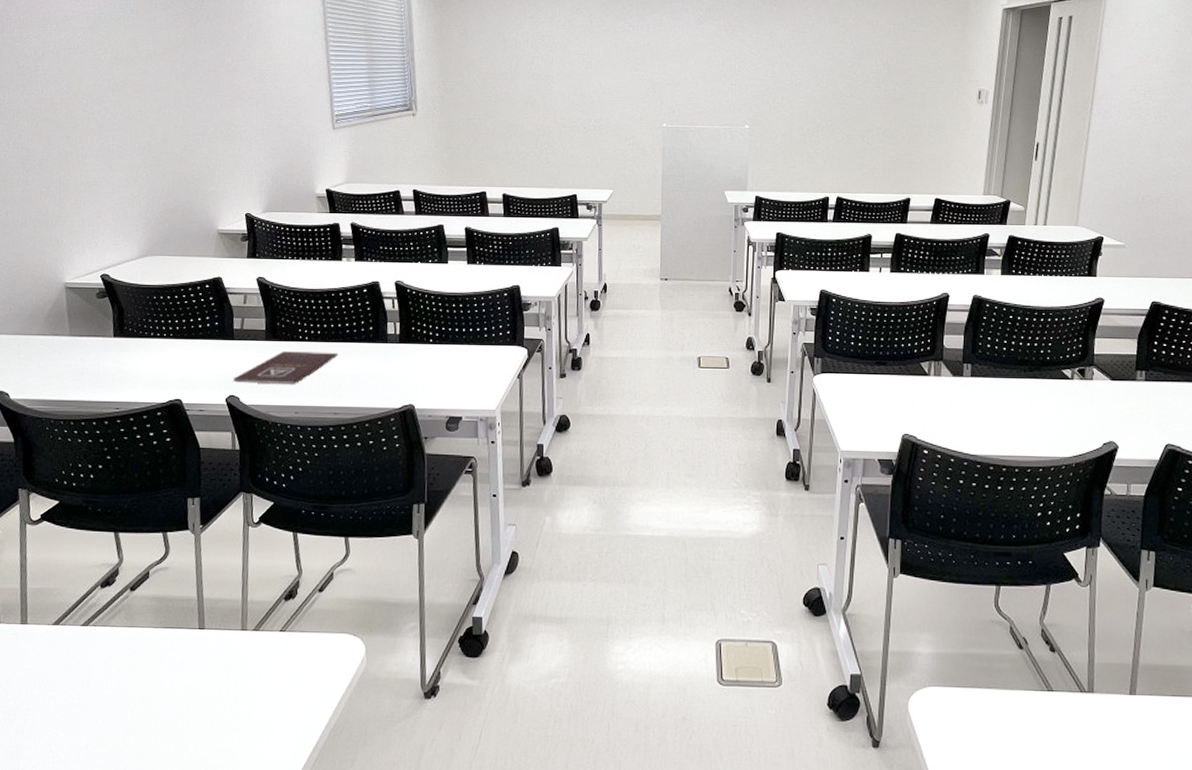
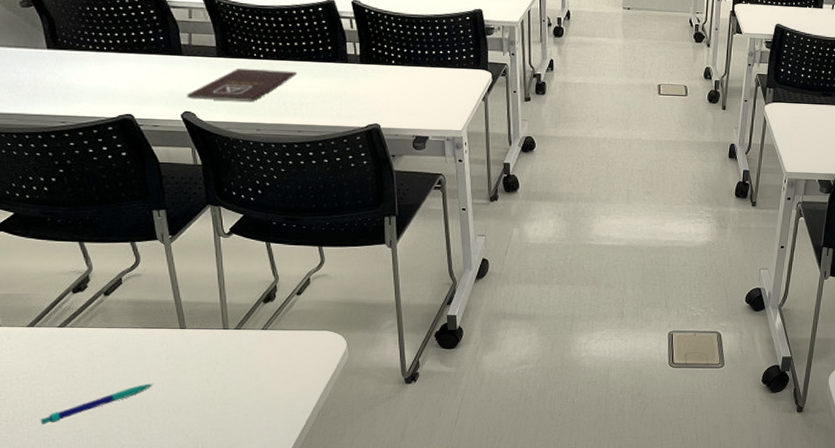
pen: none [48,692,165,739] -> present [40,383,154,426]

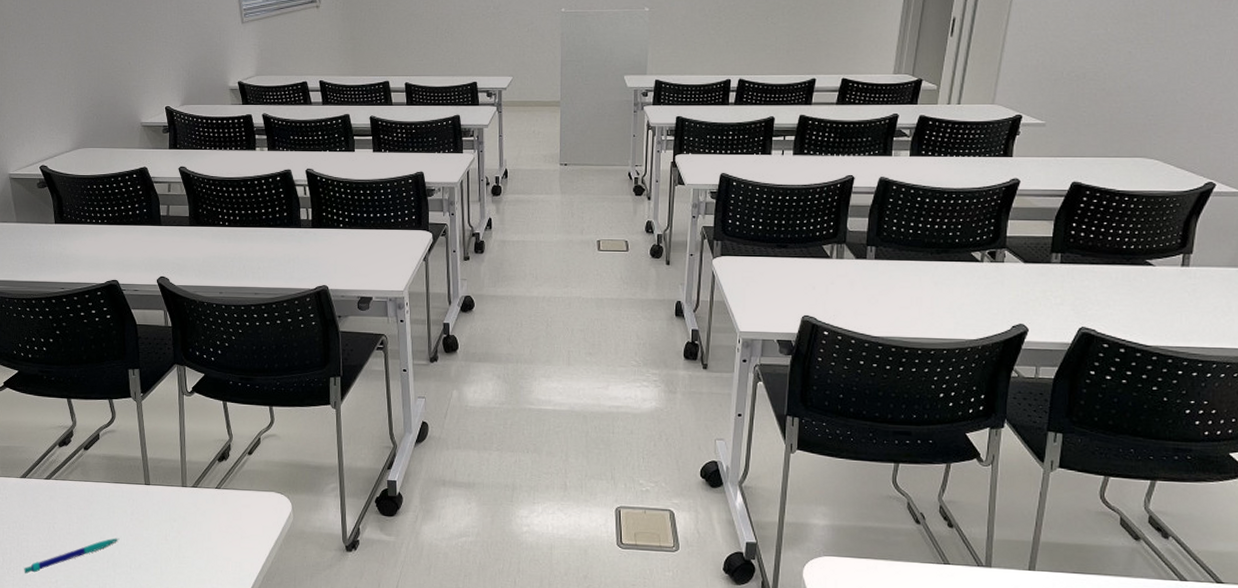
book: present [187,68,297,102] -> none [163,236,256,266]

